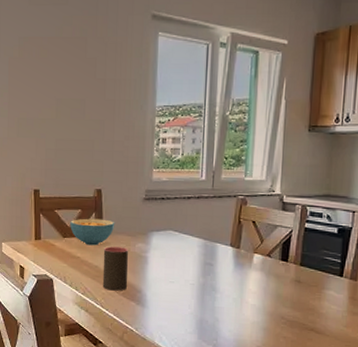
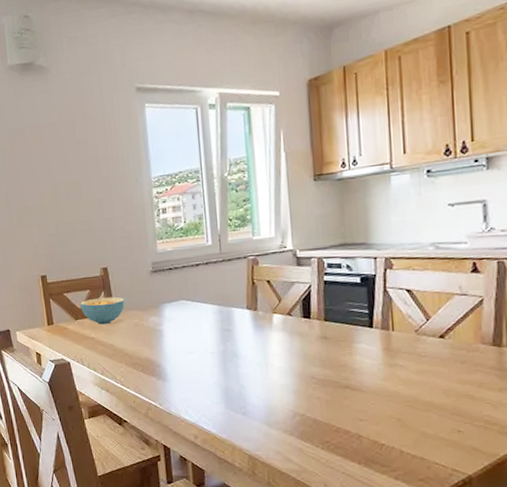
cup: present [102,246,128,291] -> none [117,323,145,368]

